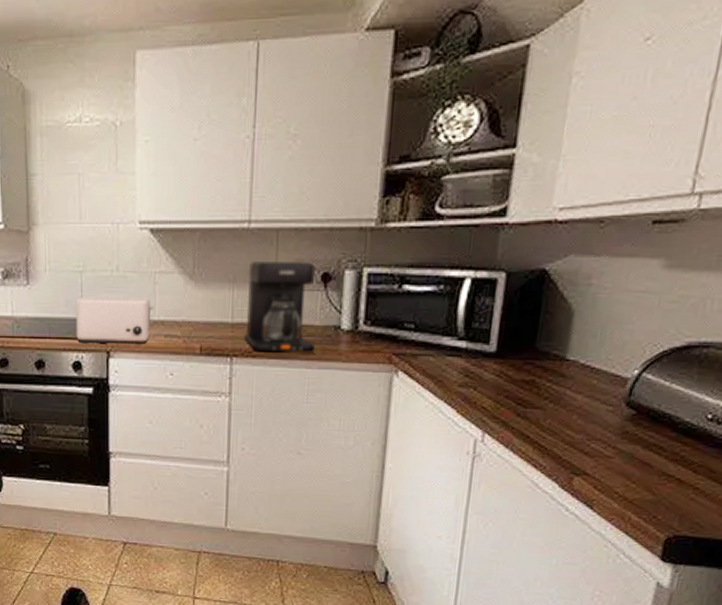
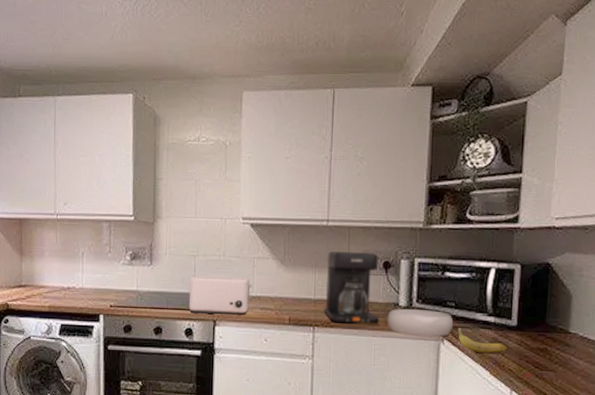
bowl: none [325,332,412,368] -> present [387,308,454,338]
fruit: none [417,356,481,388] -> present [458,328,507,354]

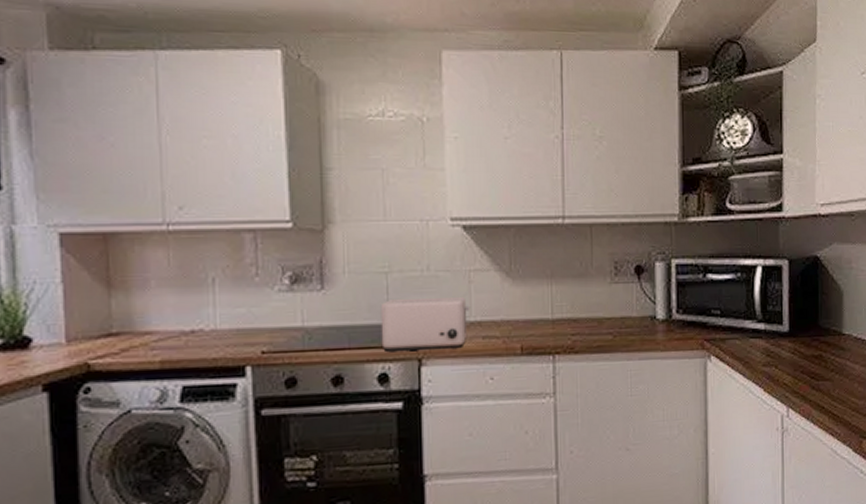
coffee maker: present [324,251,379,325] -> none [565,254,634,348]
bowl: present [387,308,454,338] -> none [643,321,720,356]
fruit: present [458,328,507,354] -> none [726,340,780,368]

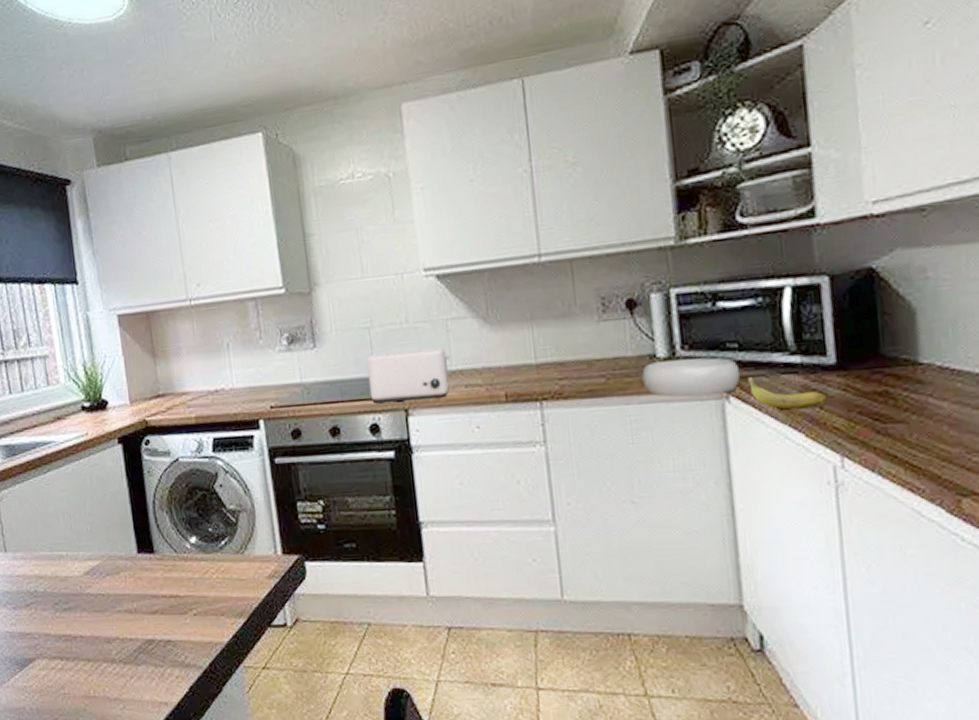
bowl: none [643,321,720,356] -> present [642,357,741,398]
fruit: none [726,340,780,368] -> present [748,377,826,410]

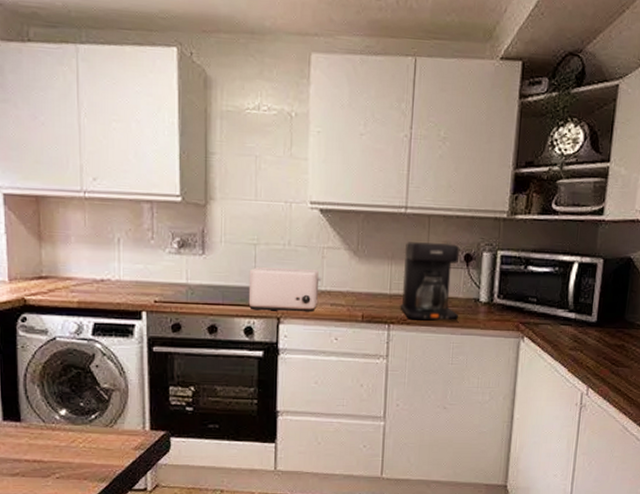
coffee maker: none [545,289,631,393] -> present [400,242,459,322]
bowl: present [642,357,741,398] -> none [466,304,535,335]
fruit: present [748,377,826,410] -> none [538,325,586,351]

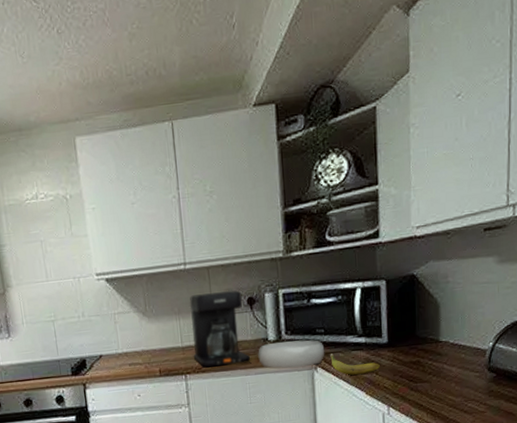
toaster: present [248,266,322,313] -> none [51,334,118,381]
bowl: none [466,304,535,335] -> present [258,340,325,369]
fruit: none [538,325,586,351] -> present [330,353,380,376]

